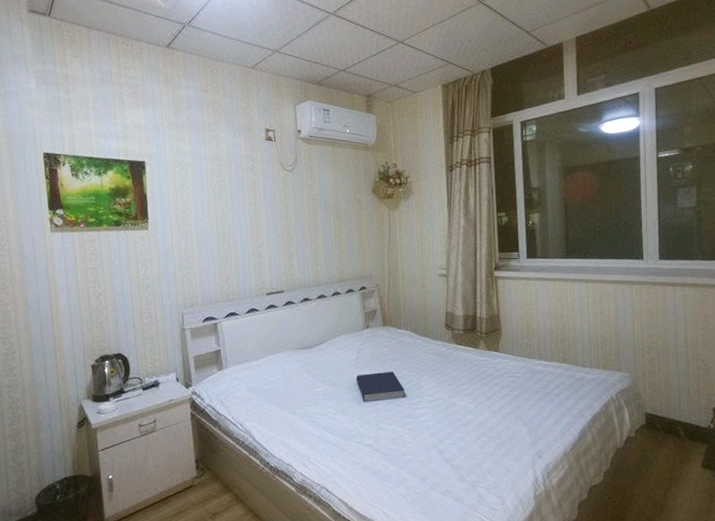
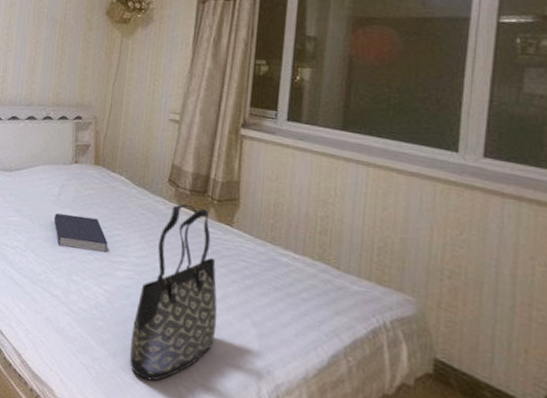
tote bag: none [434,342,498,491] -> present [129,204,218,381]

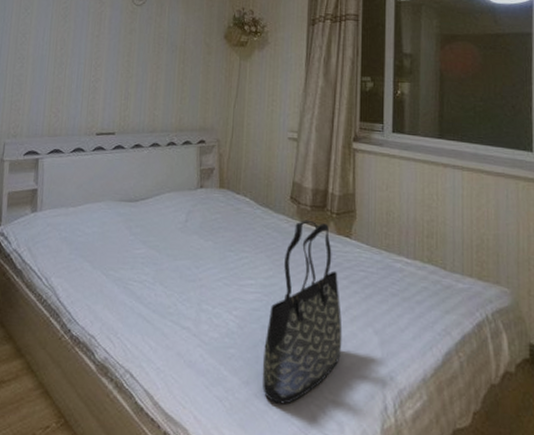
book: present [54,213,108,253] -> none [181,241,236,278]

